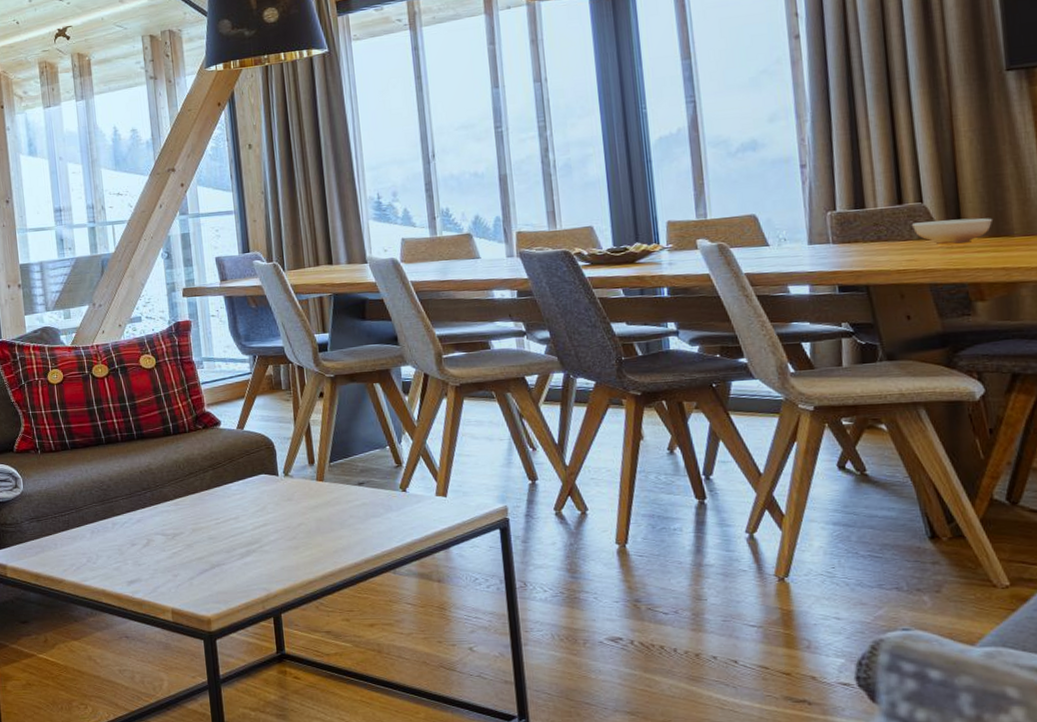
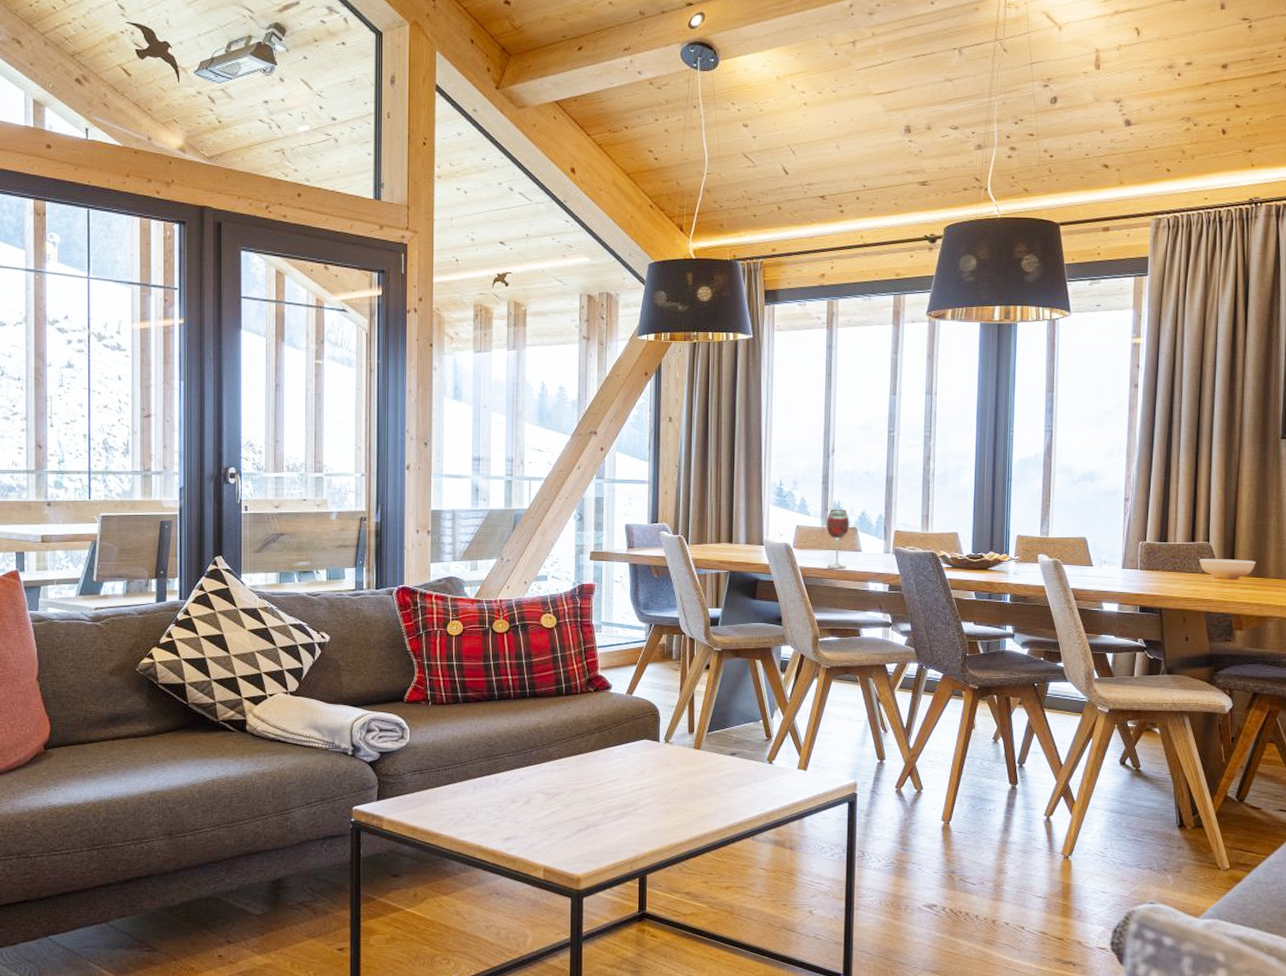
wineglass: none [435,215,464,280] -> present [826,509,850,569]

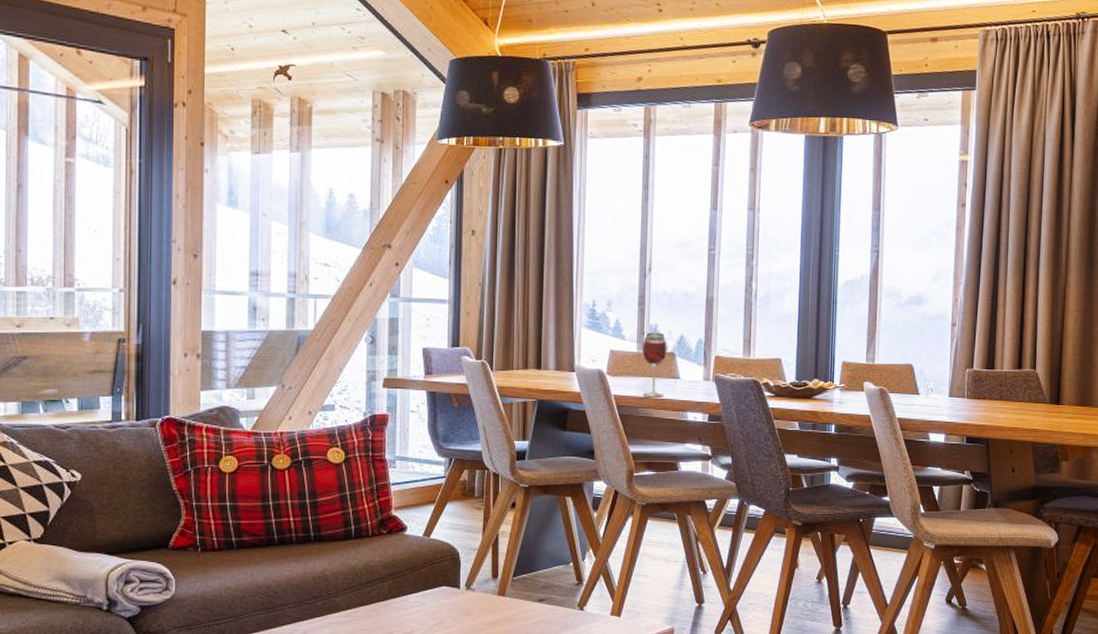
bowl: present [1198,559,1257,580] -> none [1025,387,1082,409]

